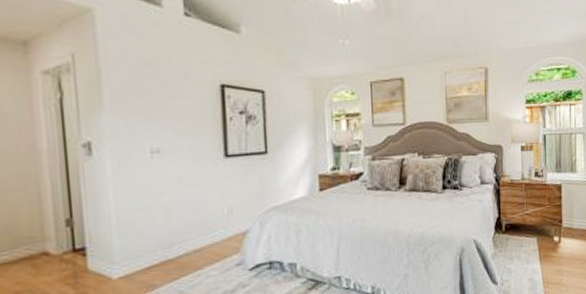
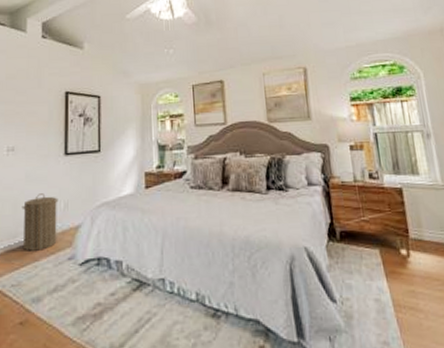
laundry hamper: none [176,199,222,261] -> present [22,193,59,251]

